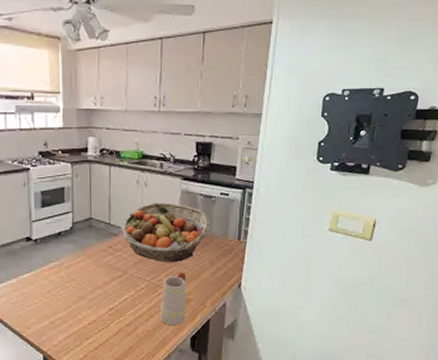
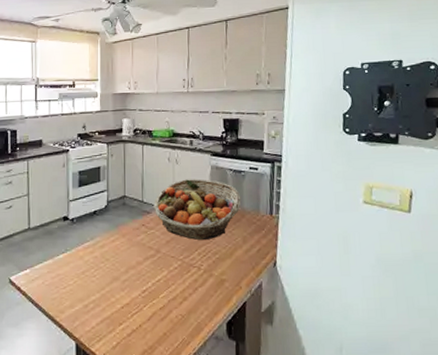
mug: present [160,272,187,326] -> none [194,250,220,309]

